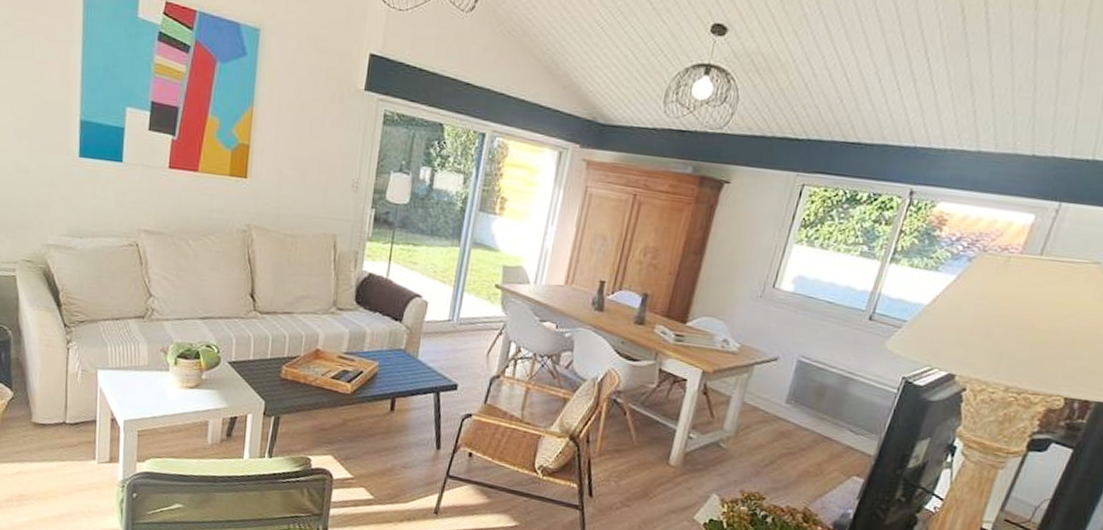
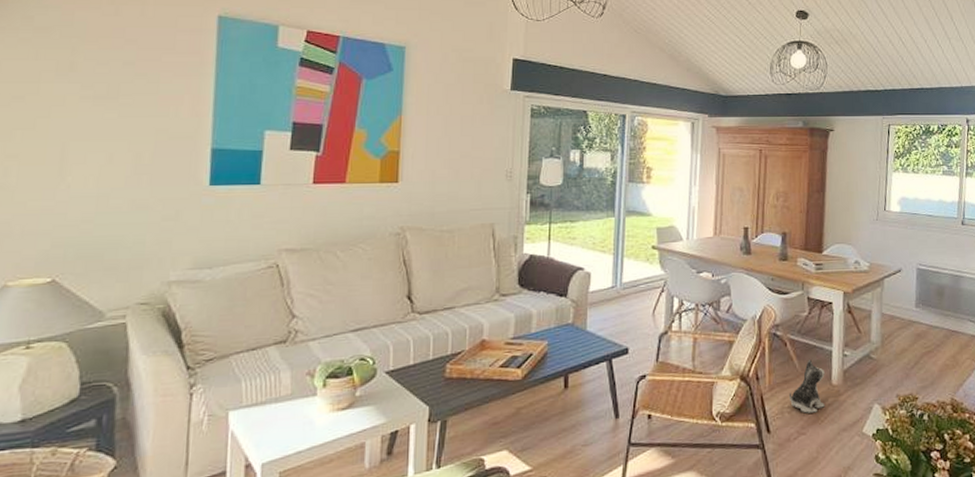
plush toy: none [618,433,664,488] -> present [788,358,825,413]

